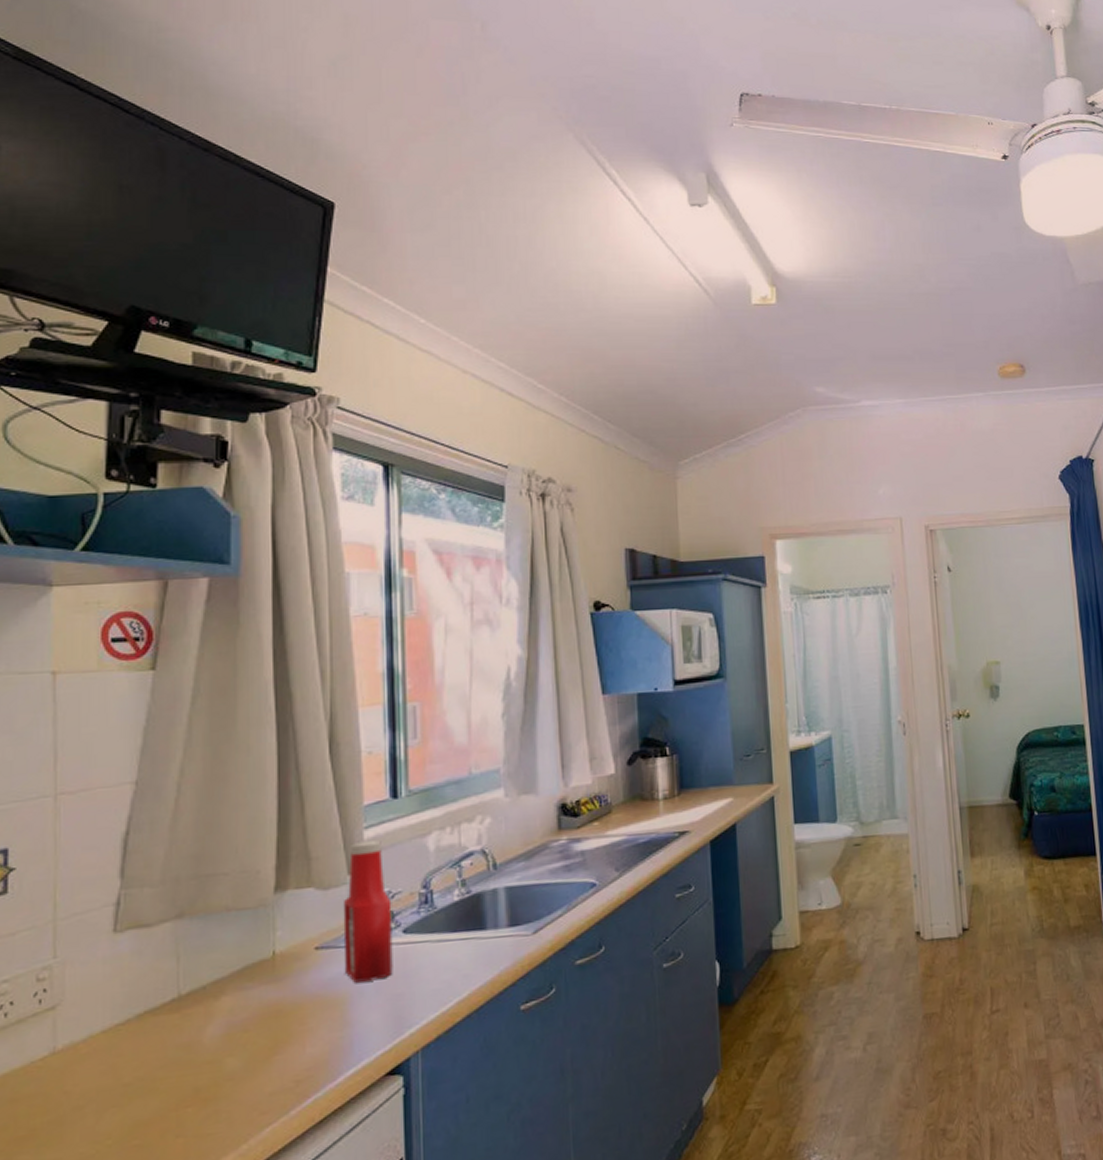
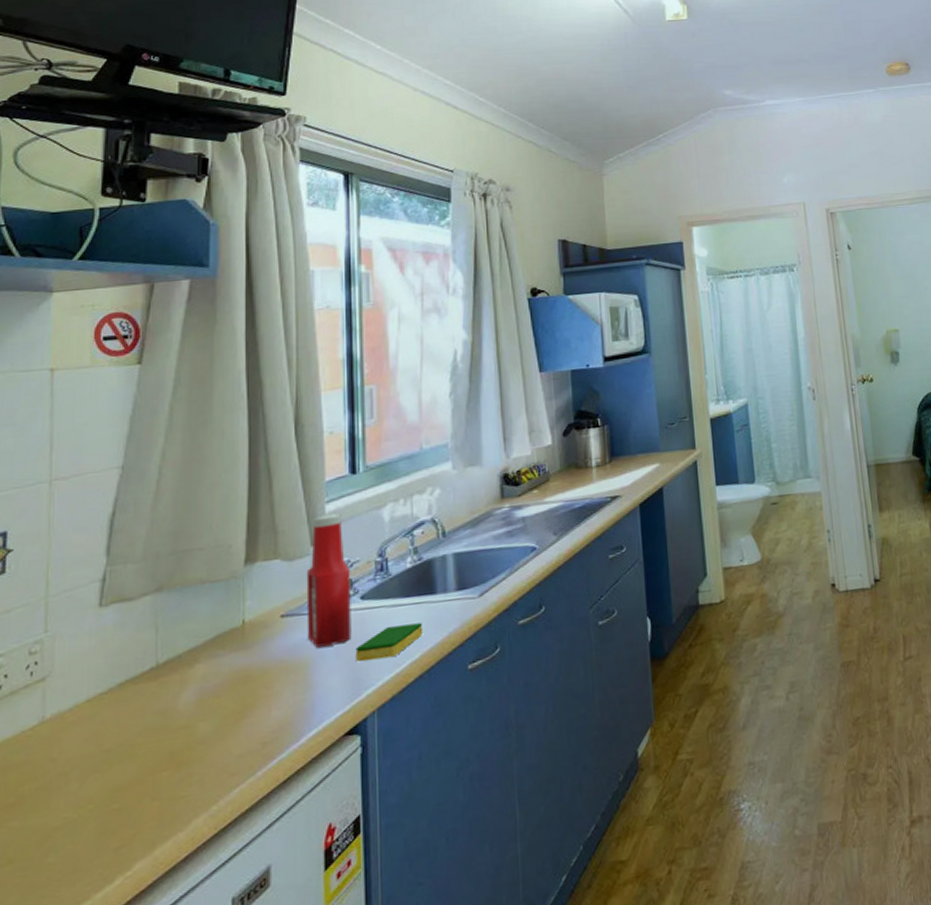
dish sponge: none [397,960,472,999] -> present [355,623,424,662]

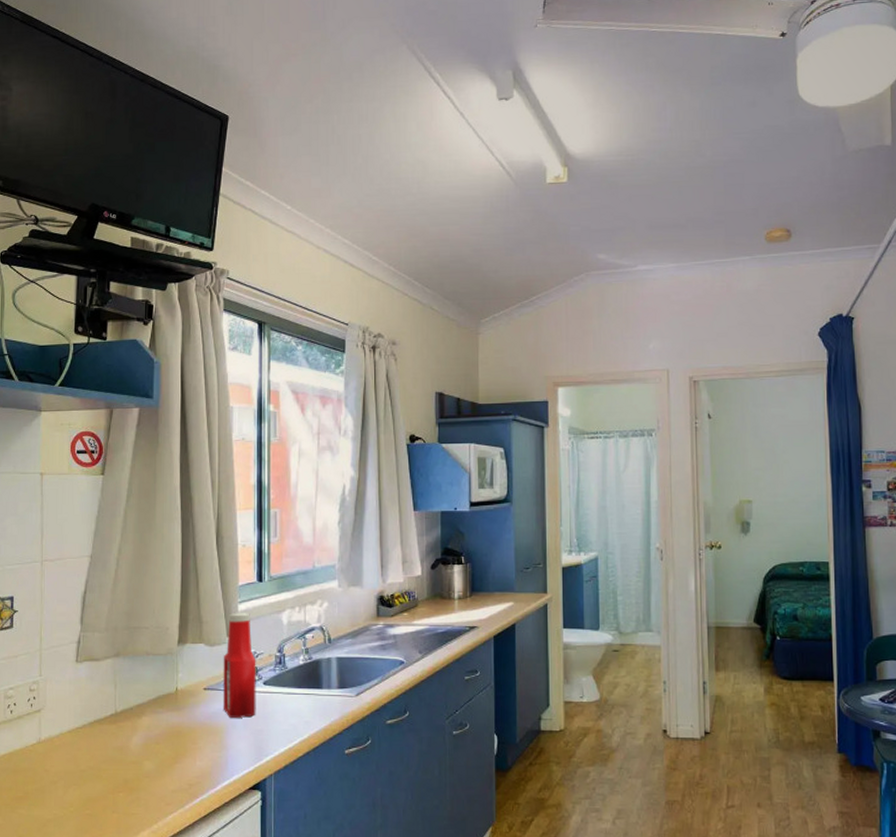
dish sponge: present [355,623,424,662] -> none [259,710,311,735]

